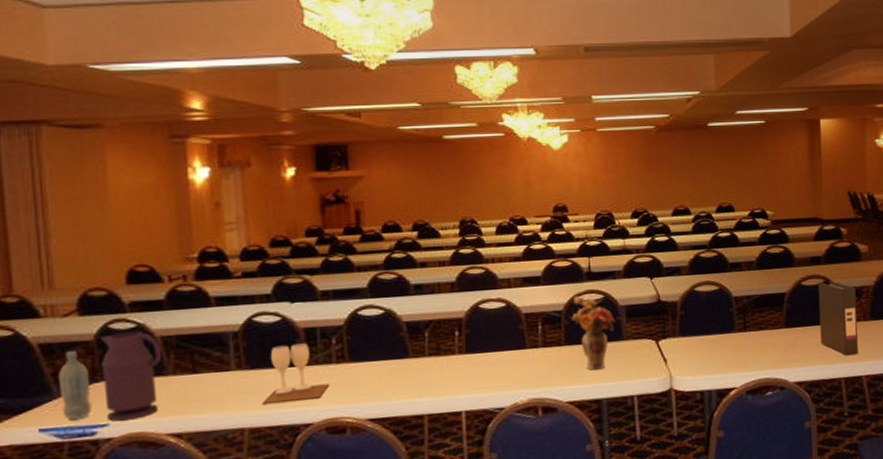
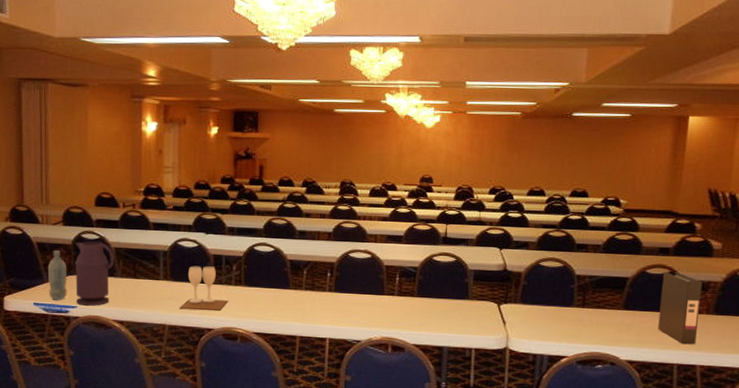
flower arrangement: present [568,296,616,370] -> none [422,256,464,322]

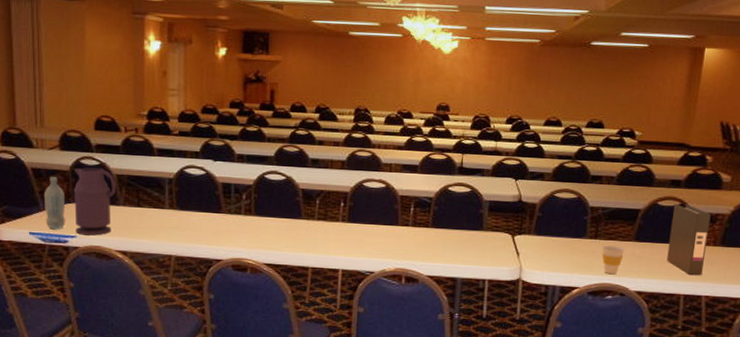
wineglass: present [180,265,228,311] -> none [186,194,237,241]
cup: none [590,314,614,344] -> present [602,245,625,275]

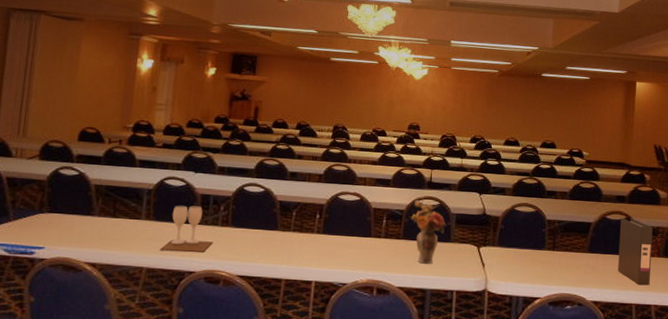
water bottle: present [45,177,66,229] -> none [13,186,38,240]
water jug: present [73,167,117,236] -> none [44,177,94,247]
wineglass: none [186,194,237,241] -> present [160,205,213,252]
flower arrangement: none [437,187,479,253] -> present [408,200,447,264]
cup: present [602,245,625,275] -> none [560,256,580,285]

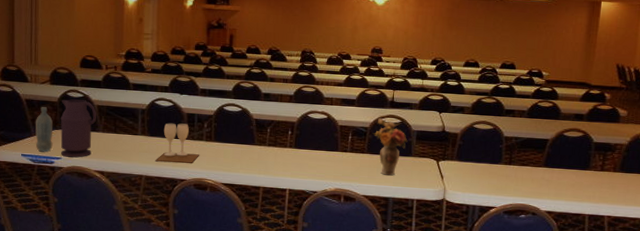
water bottle: none [13,186,38,240] -> present [35,107,53,152]
water jug: none [44,177,94,247] -> present [60,99,97,158]
binder: present [618,217,653,285] -> none [573,134,611,197]

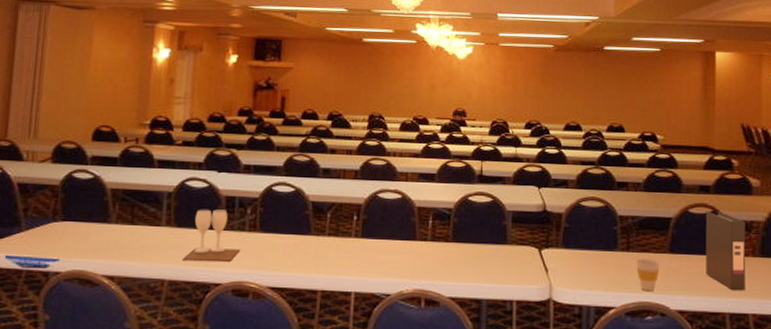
water bottle: present [35,107,53,152] -> none [25,192,51,251]
water jug: present [60,99,97,158] -> none [59,181,110,259]
flower arrangement: present [372,118,408,176] -> none [457,196,502,270]
cup: none [515,170,535,196] -> present [636,258,660,292]
binder: none [573,134,611,197] -> present [705,211,746,290]

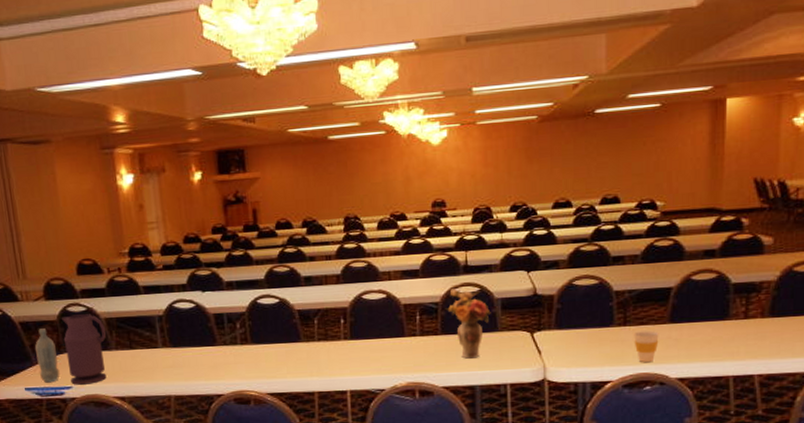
water bottle: none [25,192,51,251] -> present [35,328,60,382]
water jug: none [59,181,110,259] -> present [61,314,107,385]
wineglass: present [183,209,240,262] -> none [184,327,235,376]
flower arrangement: none [457,196,502,270] -> present [444,289,491,359]
binder: present [705,211,746,290] -> none [709,275,755,353]

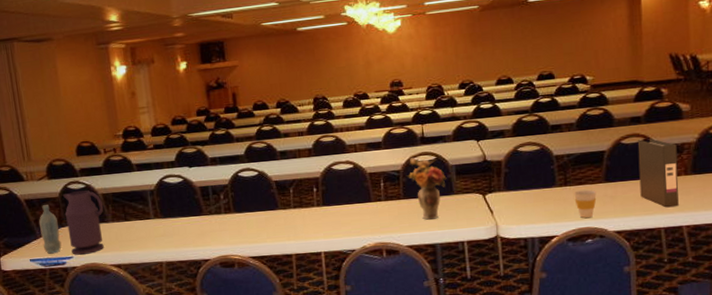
binder: none [709,275,755,353] -> present [637,138,679,207]

